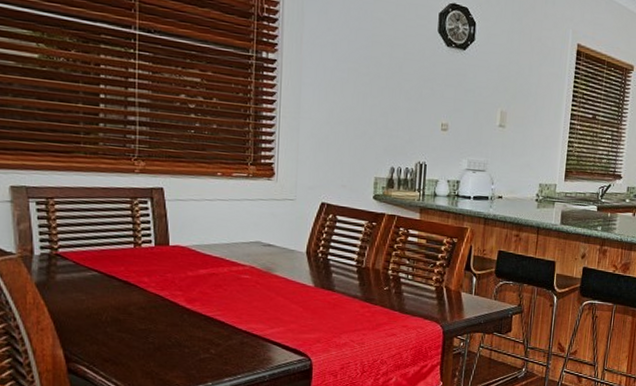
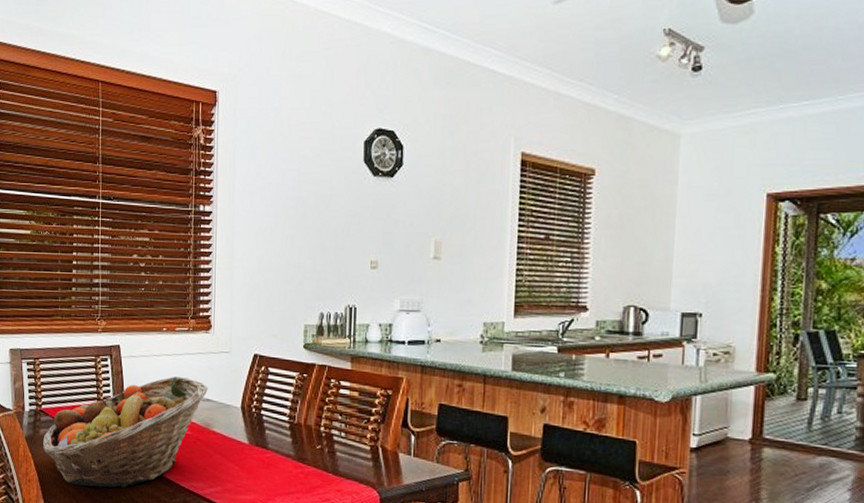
fruit basket: none [59,221,270,333] -> present [42,376,208,488]

